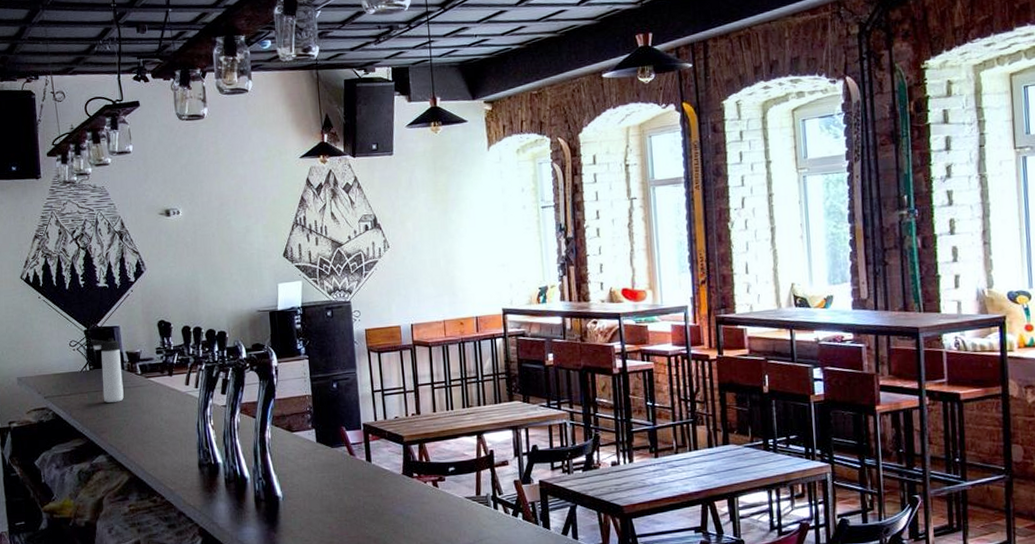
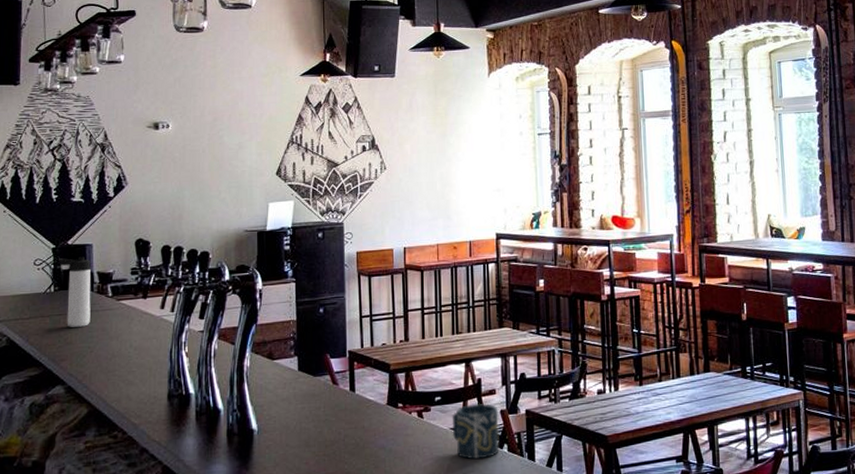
cup: none [467,473,514,526] -> present [453,403,500,459]

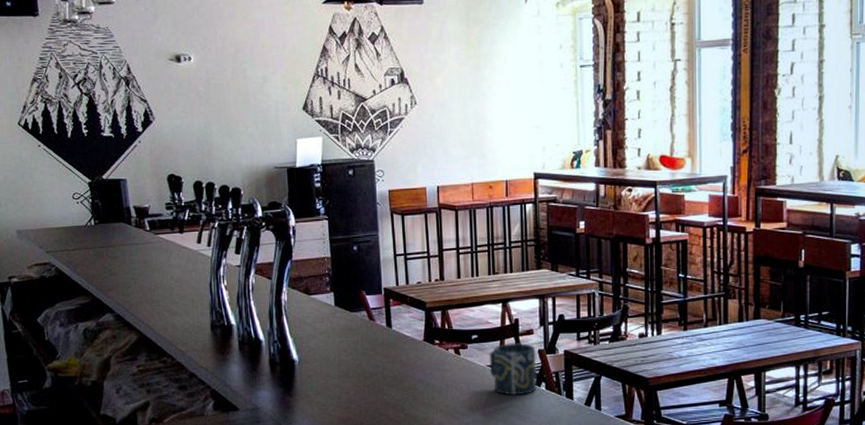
thermos bottle: present [59,256,91,327] -> none [95,191,132,259]

